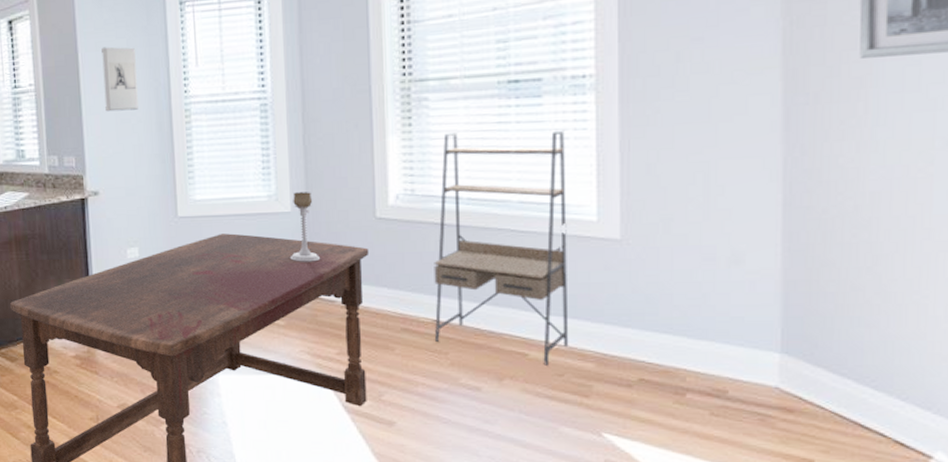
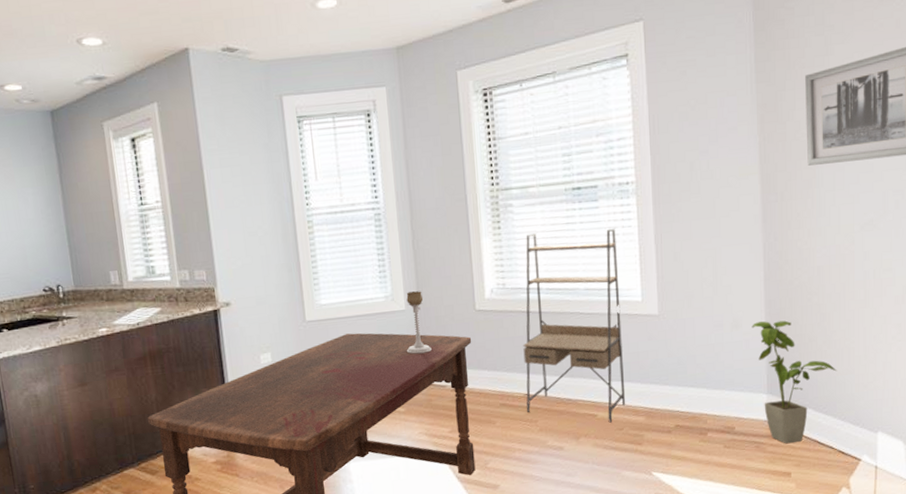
wall sculpture: present [101,47,139,112] -> none [226,163,264,226]
house plant: none [760,259,896,422] -> present [752,320,836,444]

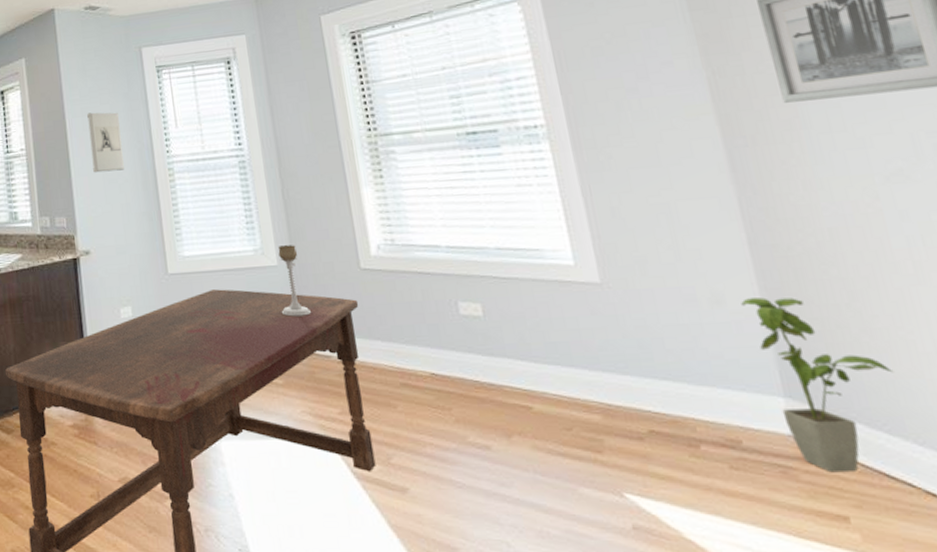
wall sculpture: none [226,163,264,226] -> present [87,112,124,173]
shelving unit: present [523,228,626,423] -> none [414,177,572,419]

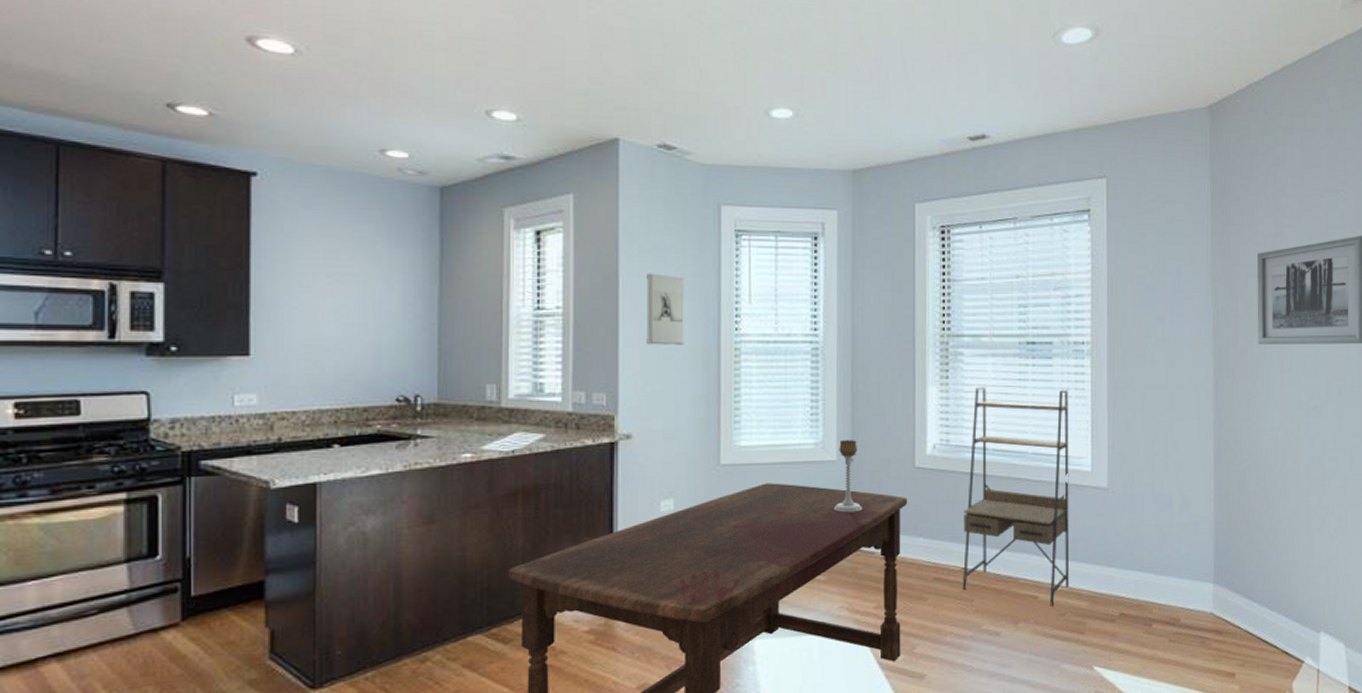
shelving unit: none [414,177,572,419] -> present [962,387,1070,607]
house plant: present [741,297,893,473] -> none [1200,503,1281,641]

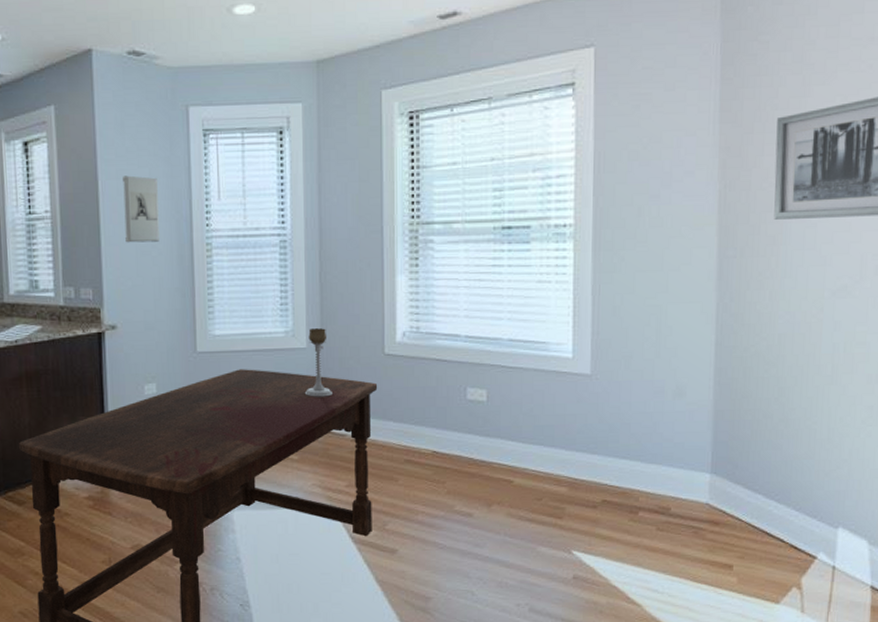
shelving unit: present [962,387,1070,607] -> none [433,274,548,491]

